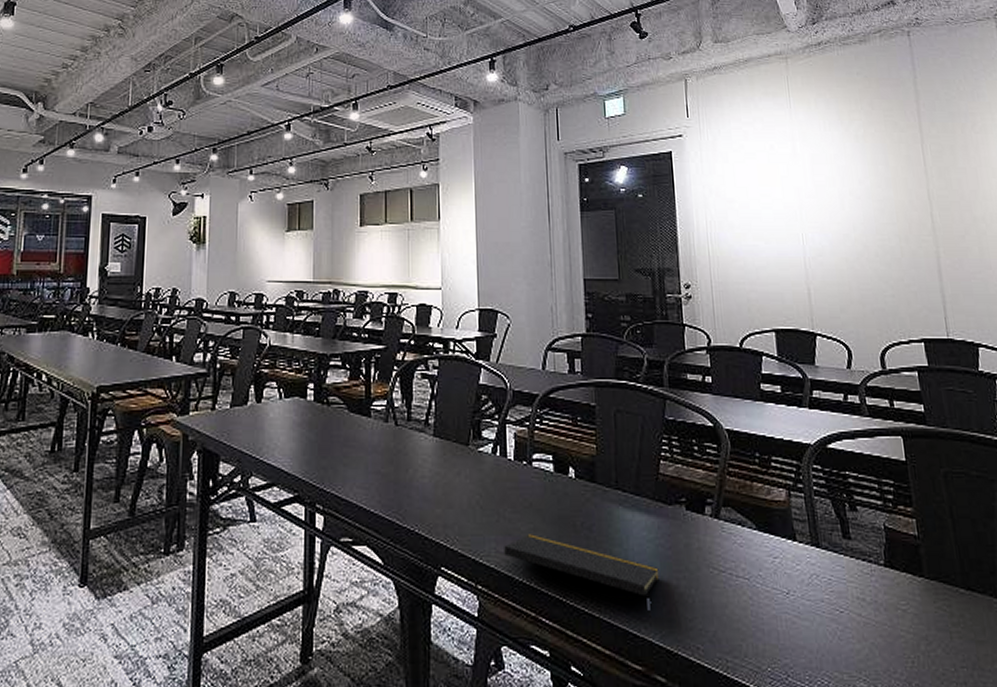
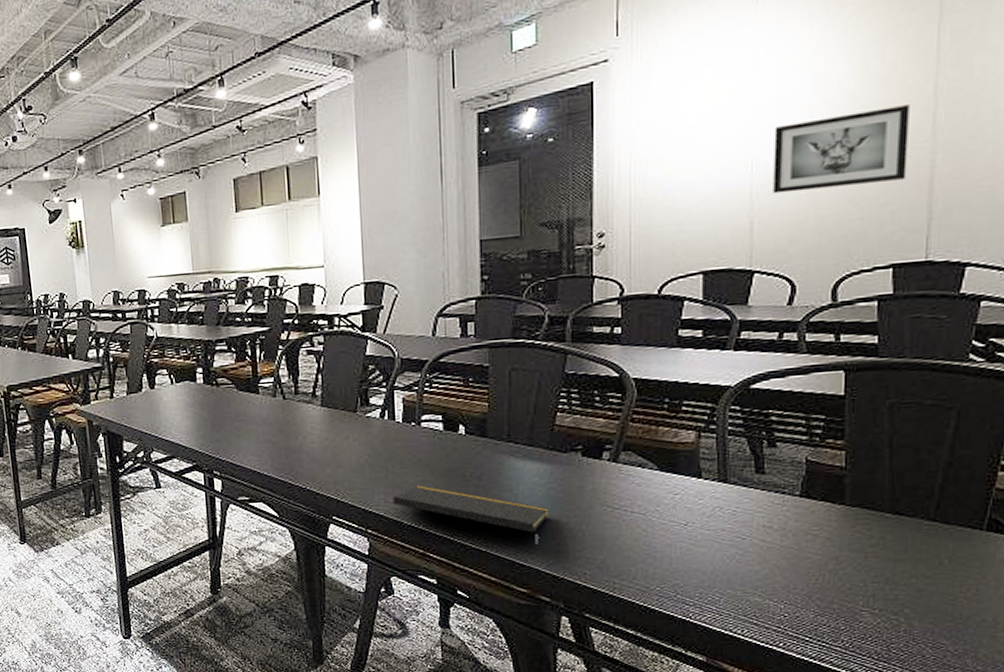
wall art: none [816,204,921,266] -> present [773,105,910,194]

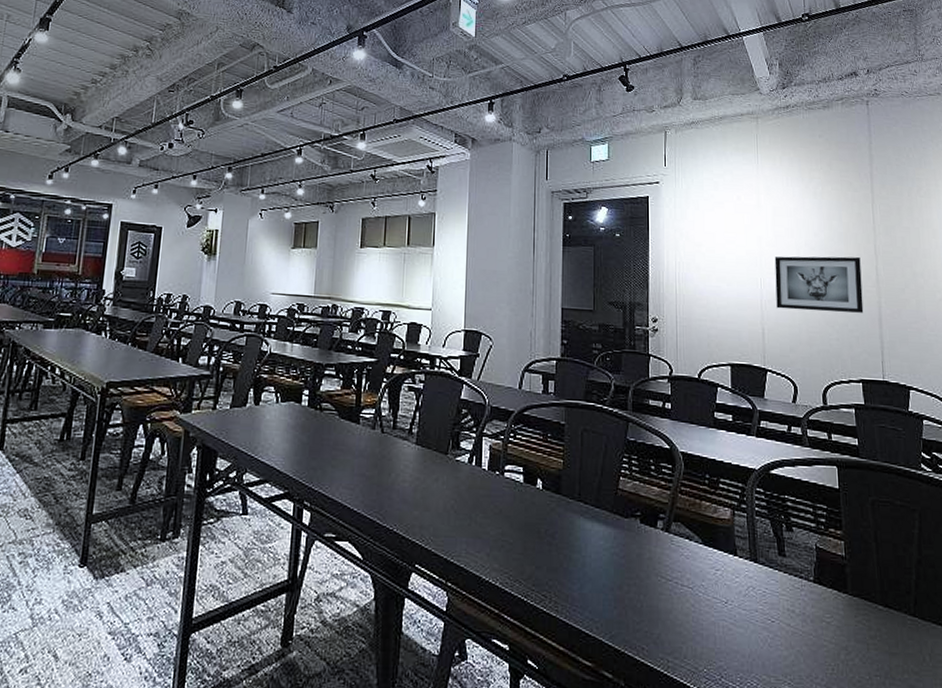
notepad: present [393,485,549,550] -> none [474,538,612,619]

